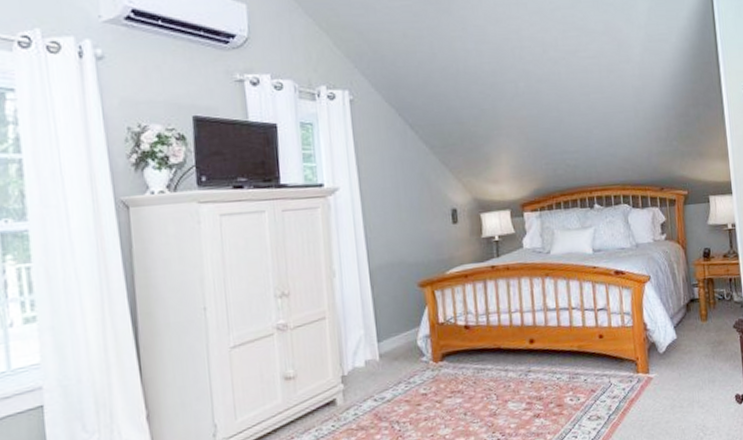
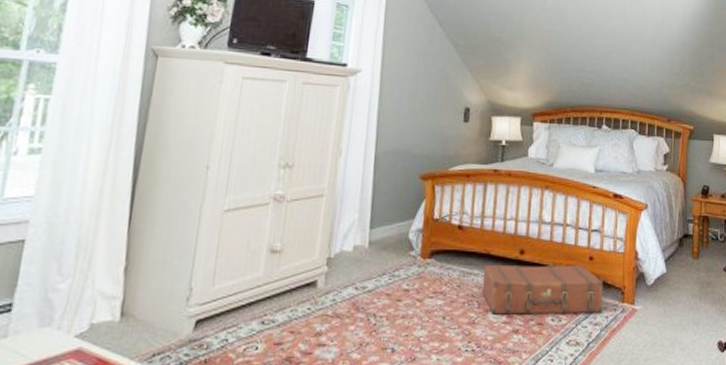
suitcase: none [496,344,619,404] -> present [481,264,604,315]

